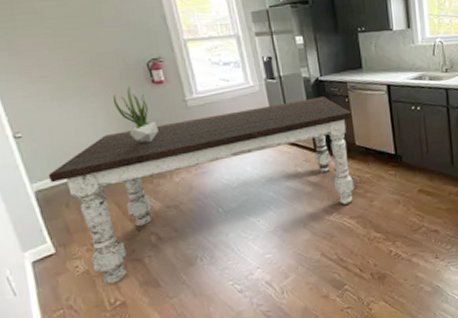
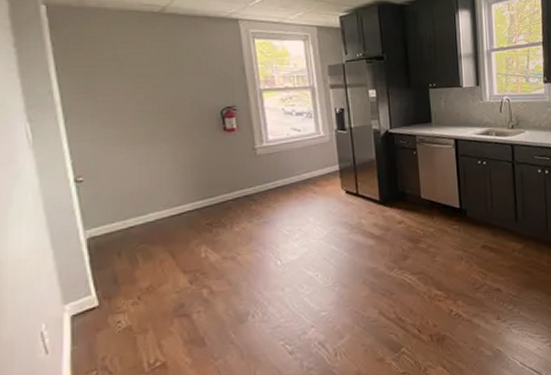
dining table: present [47,96,354,284] -> none [103,149,419,343]
potted plant: present [112,86,159,143] -> none [182,132,224,191]

